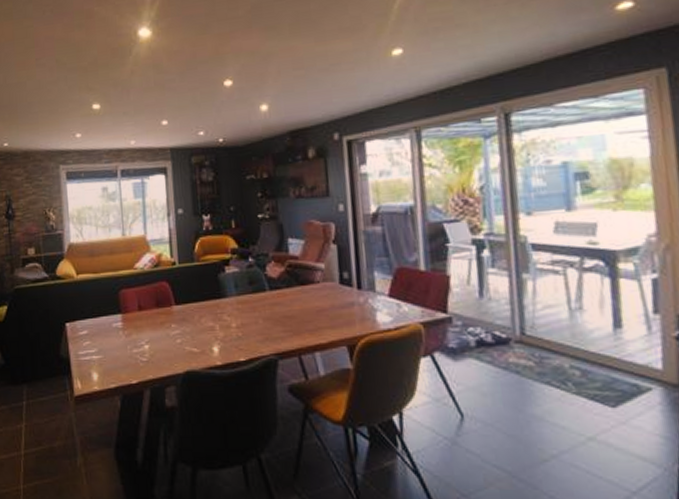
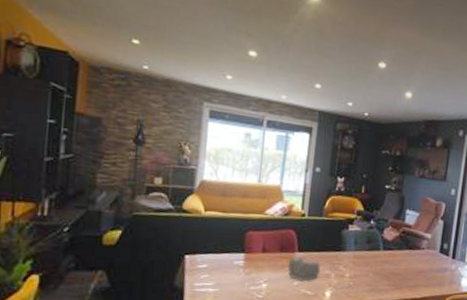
decorative bowl: none [167,311,203,338] -> present [287,257,320,282]

